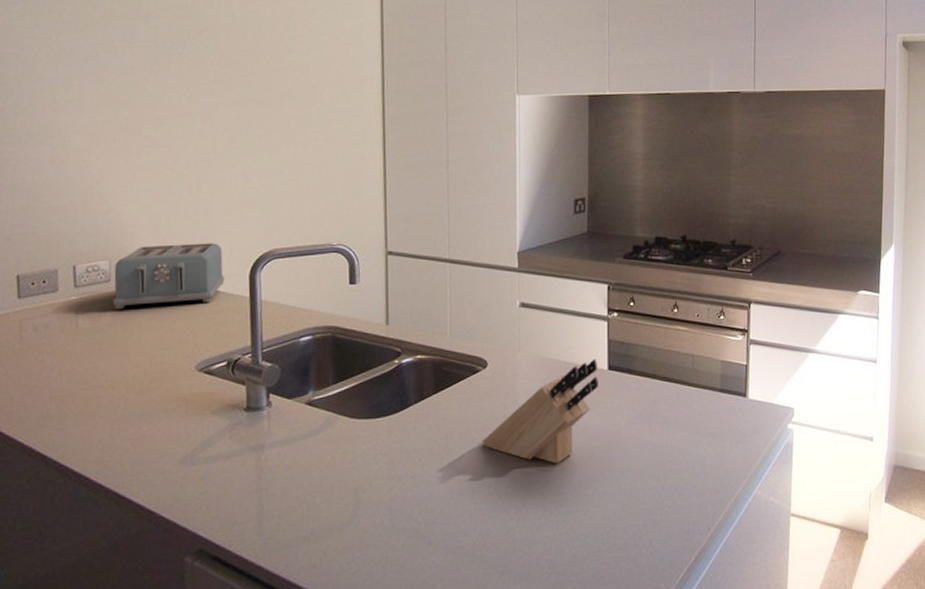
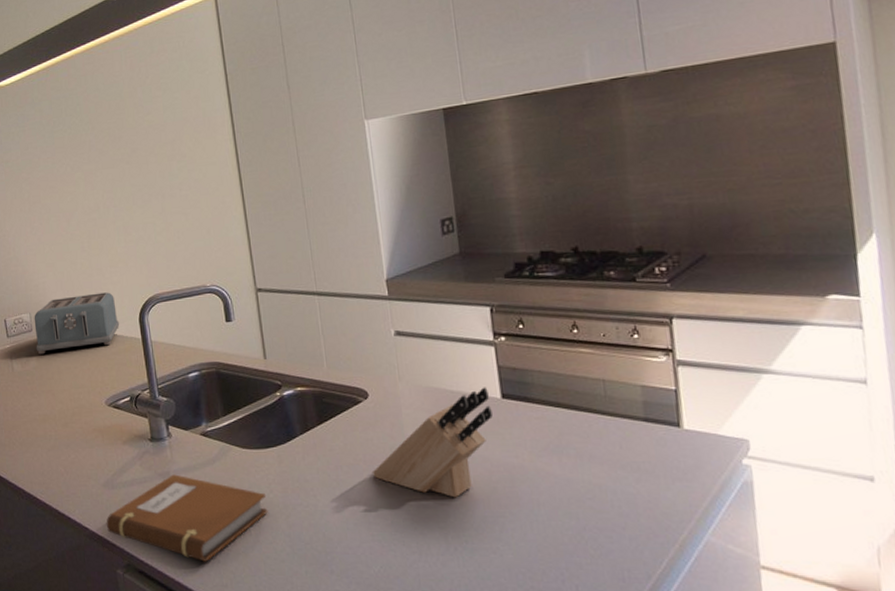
notebook: none [178,447,371,542] -> present [106,474,268,562]

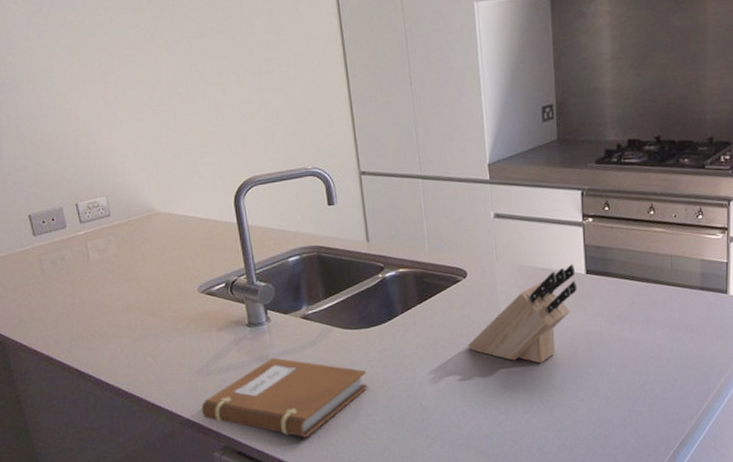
toaster: present [34,292,120,355] -> none [111,174,213,241]

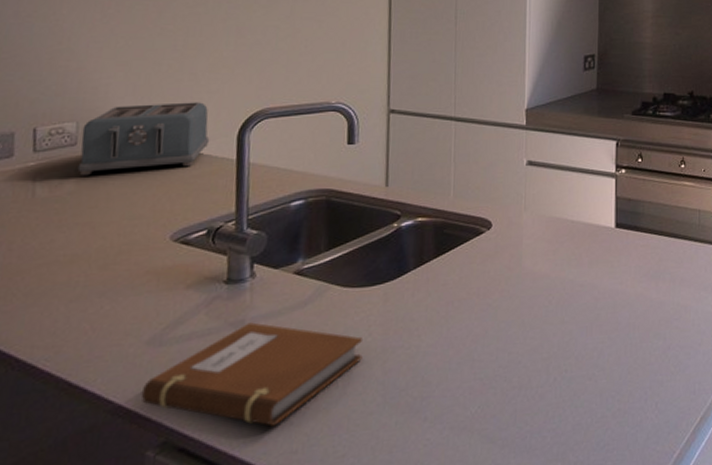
toaster: none [111,174,213,241] -> present [77,102,210,176]
knife block: present [467,264,577,364] -> none [483,217,605,328]

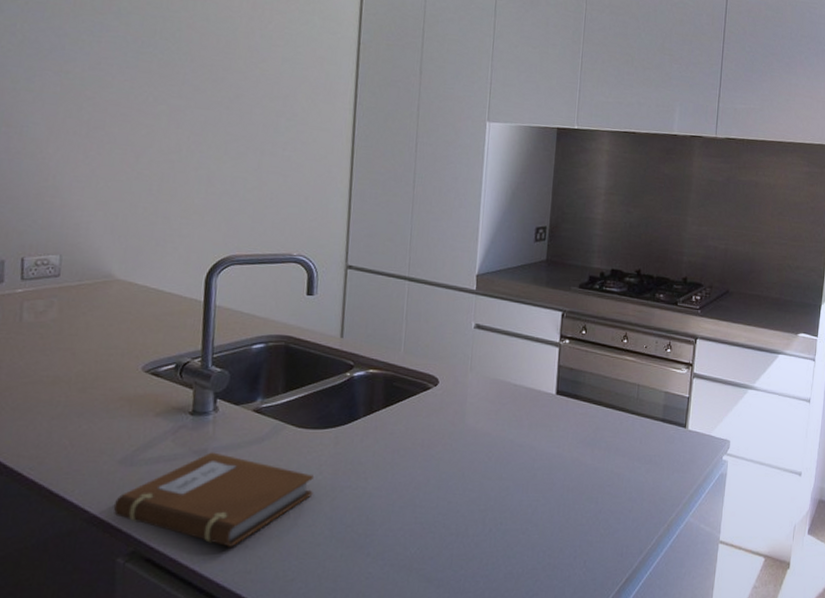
toaster: present [77,102,210,176] -> none [60,243,180,306]

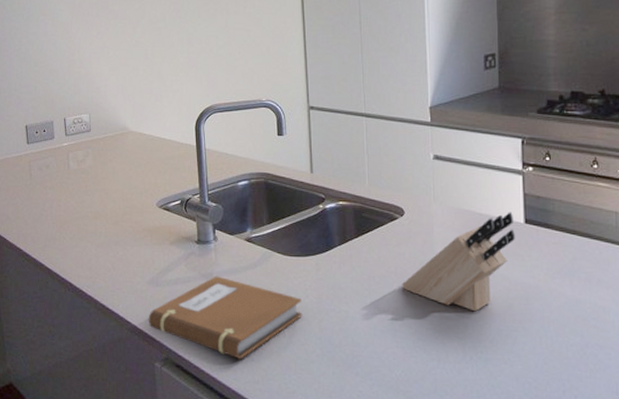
knife block: none [427,383,546,483] -> present [401,212,515,312]

